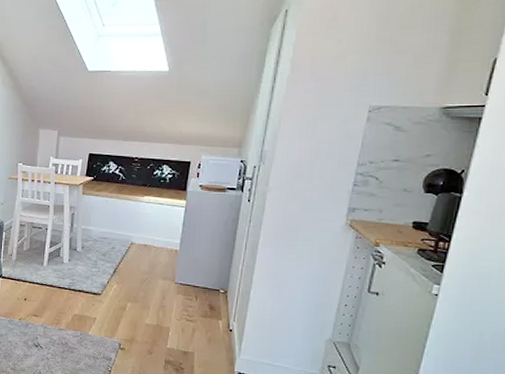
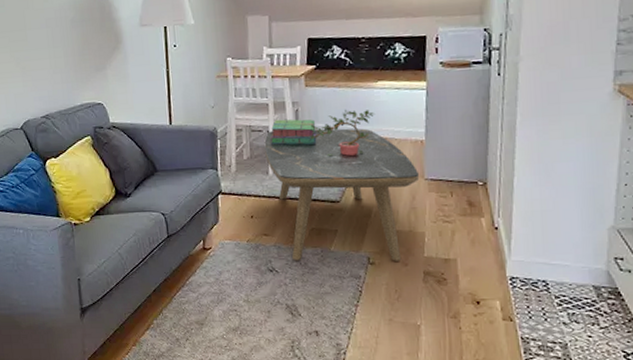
coffee table: none [42,229,171,349] -> present [264,128,420,261]
stack of books: none [48,220,88,244] -> present [270,119,317,145]
potted plant: none [81,217,140,257] -> present [310,109,376,157]

